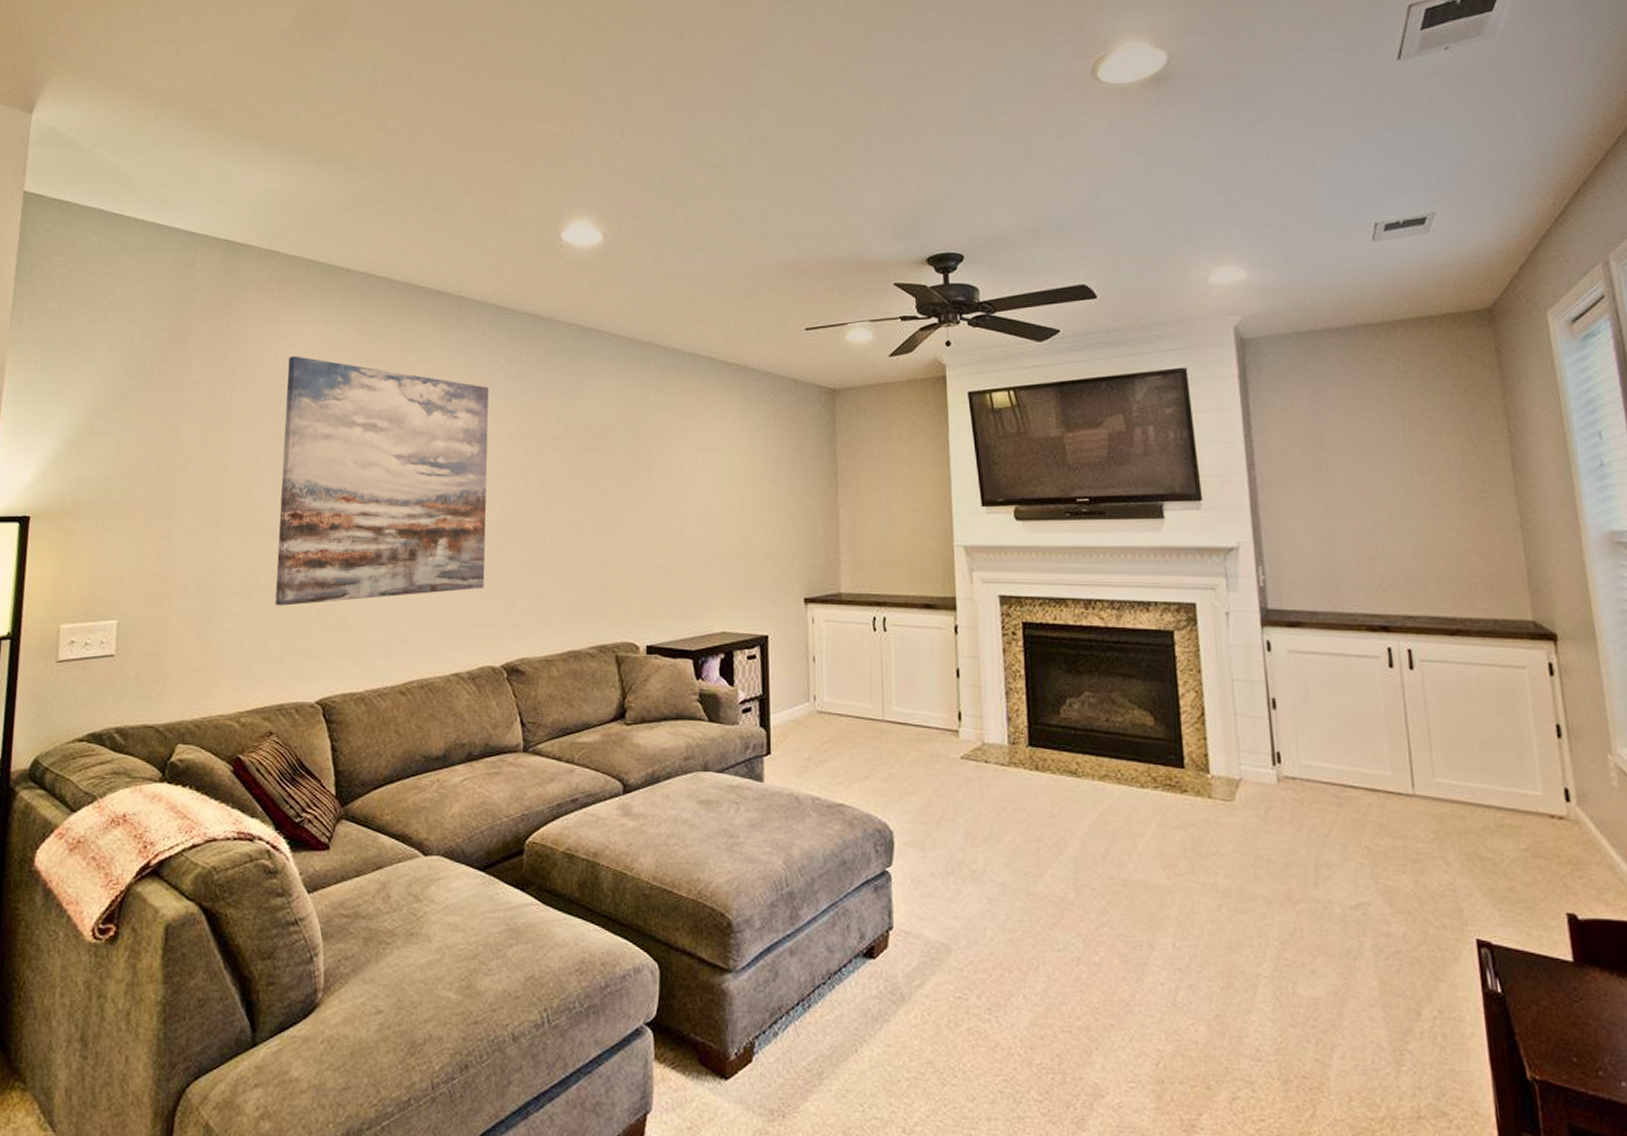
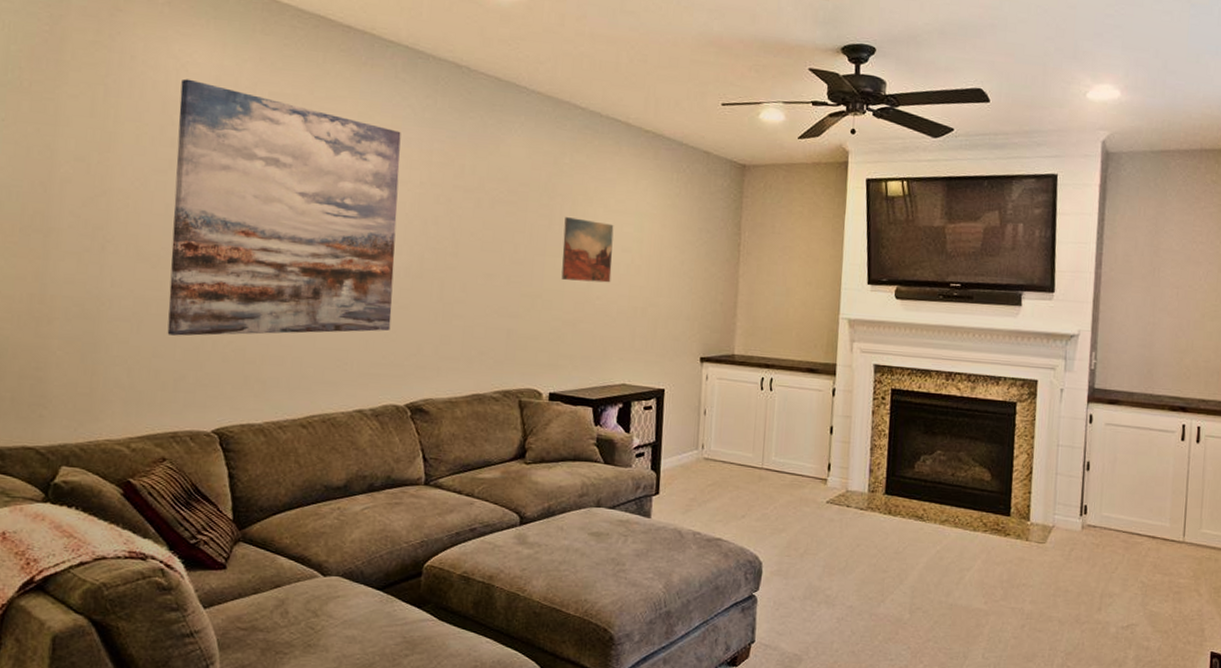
wall art: none [652,459,704,524] -> present [561,217,614,283]

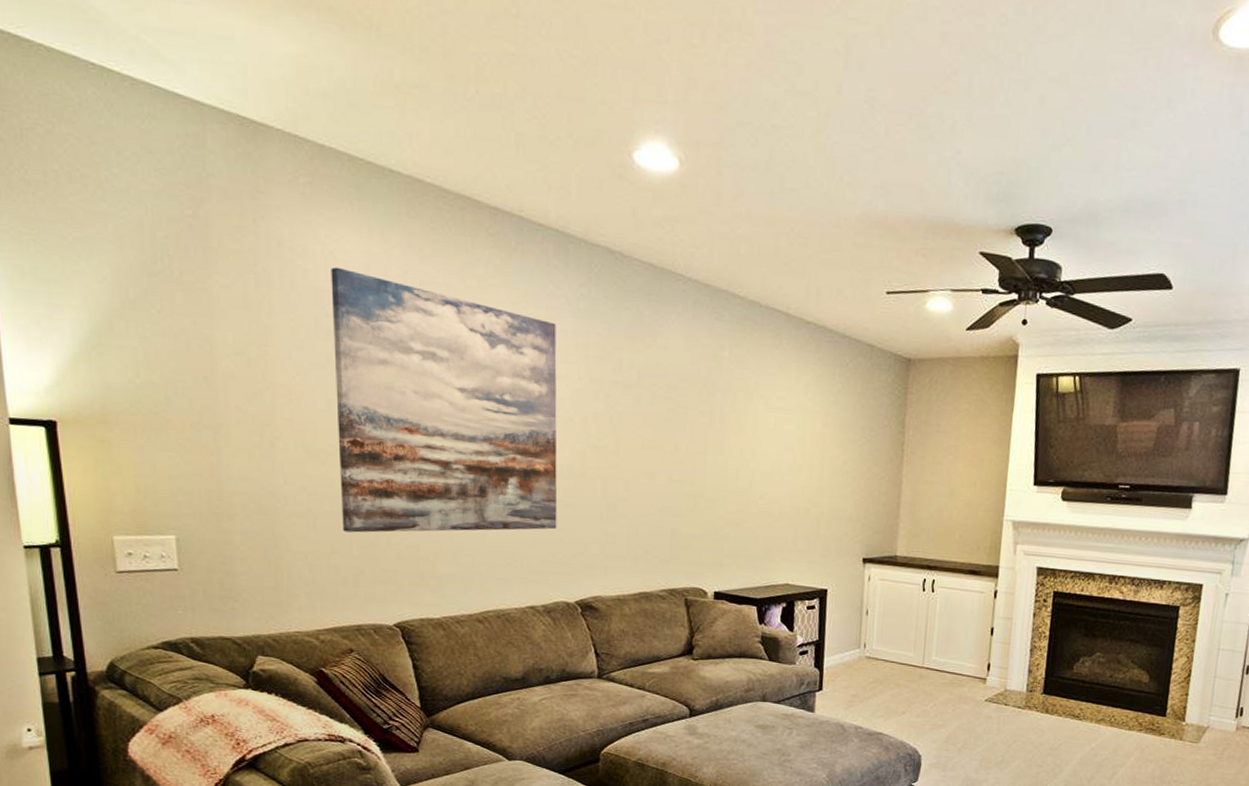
wall art: present [561,217,614,283] -> none [723,414,775,483]

